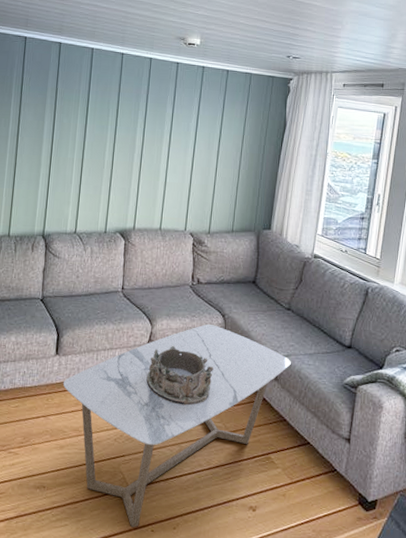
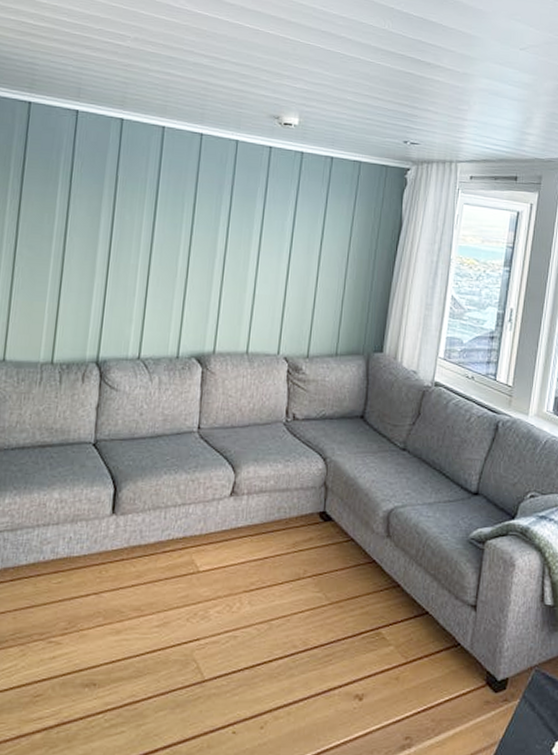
coffee table: present [63,324,291,528] -> none [120,470,407,730]
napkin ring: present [146,345,214,405] -> none [228,497,312,571]

